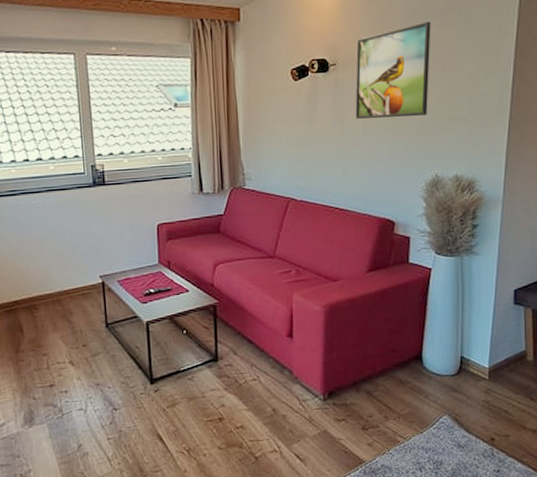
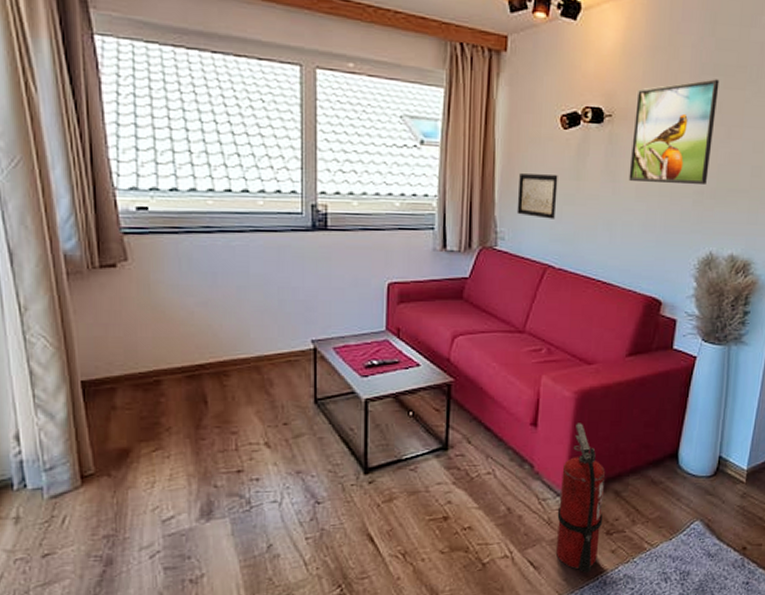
wall art: none [259,121,294,159] -> present [517,173,558,219]
fire extinguisher: none [317,332,358,464] -> present [555,423,606,573]

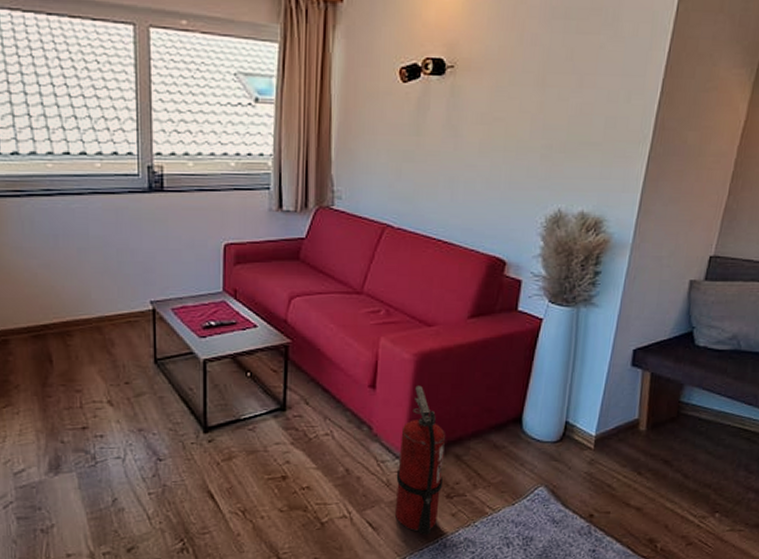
wall art: present [517,173,558,219] -> none [354,130,397,177]
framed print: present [628,79,720,184] -> none [471,24,572,137]

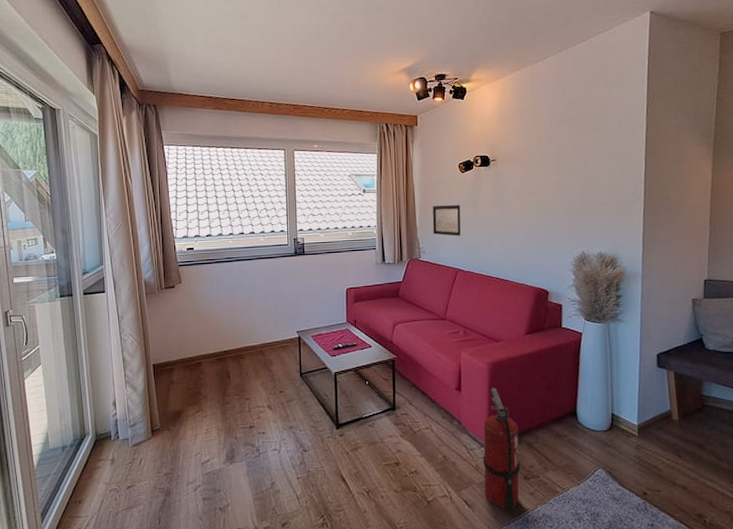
wall art: none [354,130,397,177] -> present [432,205,461,236]

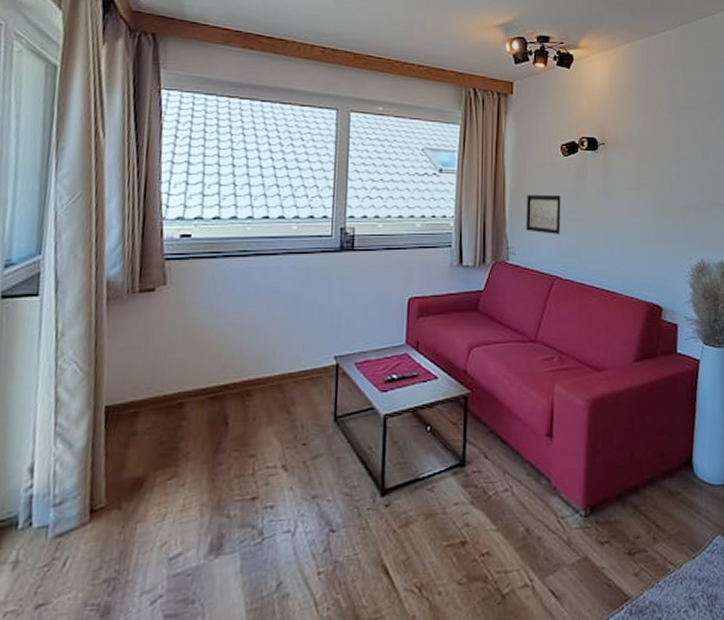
fire extinguisher: present [483,387,521,511] -> none [577,432,624,601]

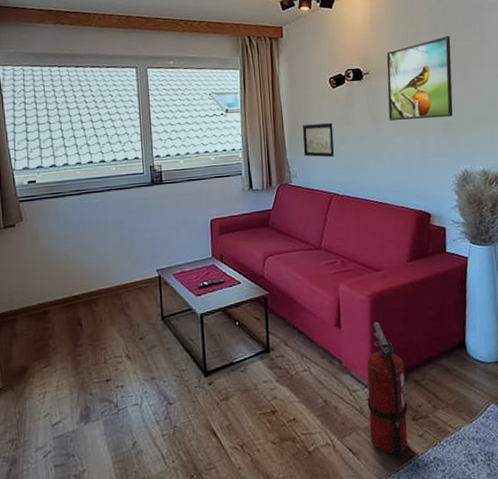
fire extinguisher: none [577,432,624,601] -> present [366,321,408,457]
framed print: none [623,112,694,200] -> present [385,35,453,120]

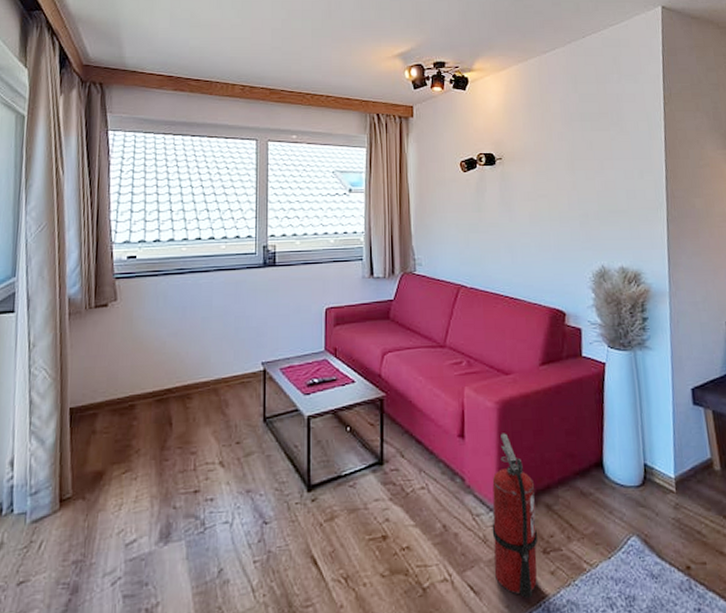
wall art: present [303,123,334,158] -> none [430,209,464,246]
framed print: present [385,35,453,120] -> none [520,124,590,209]

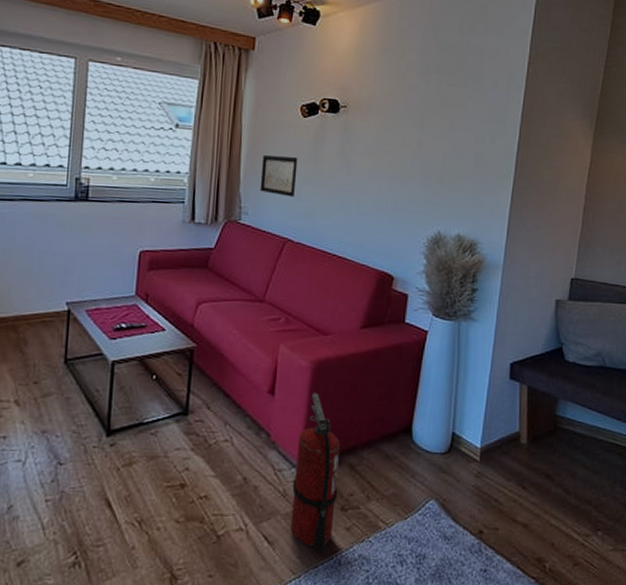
wall art: none [430,209,464,246] -> present [260,155,298,197]

